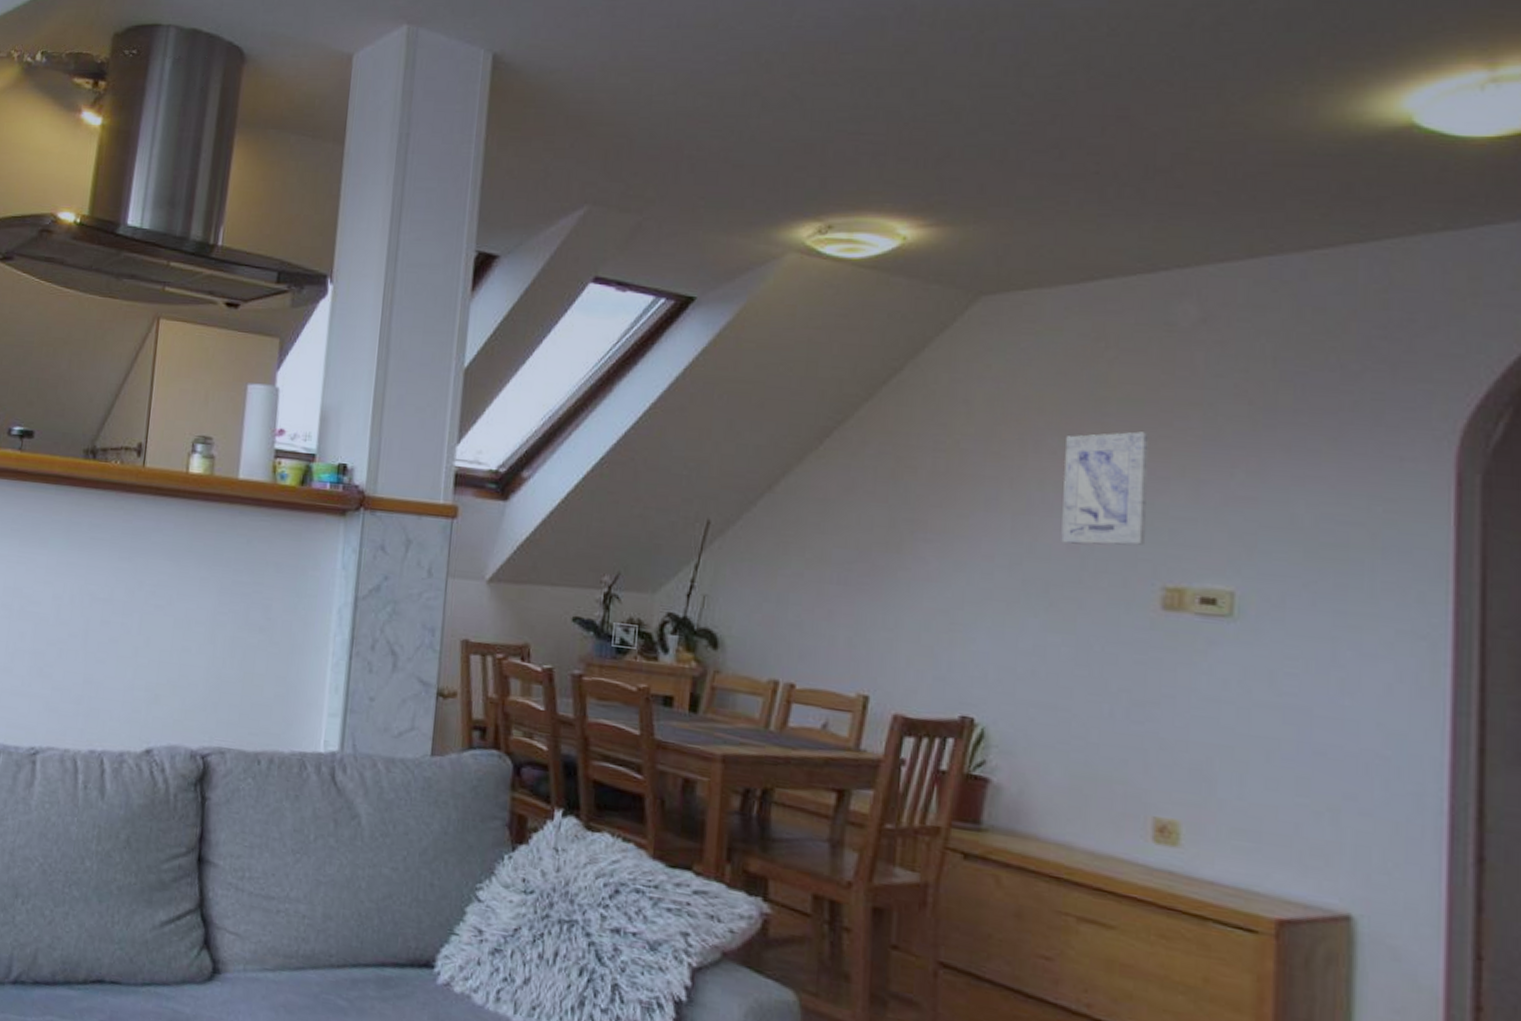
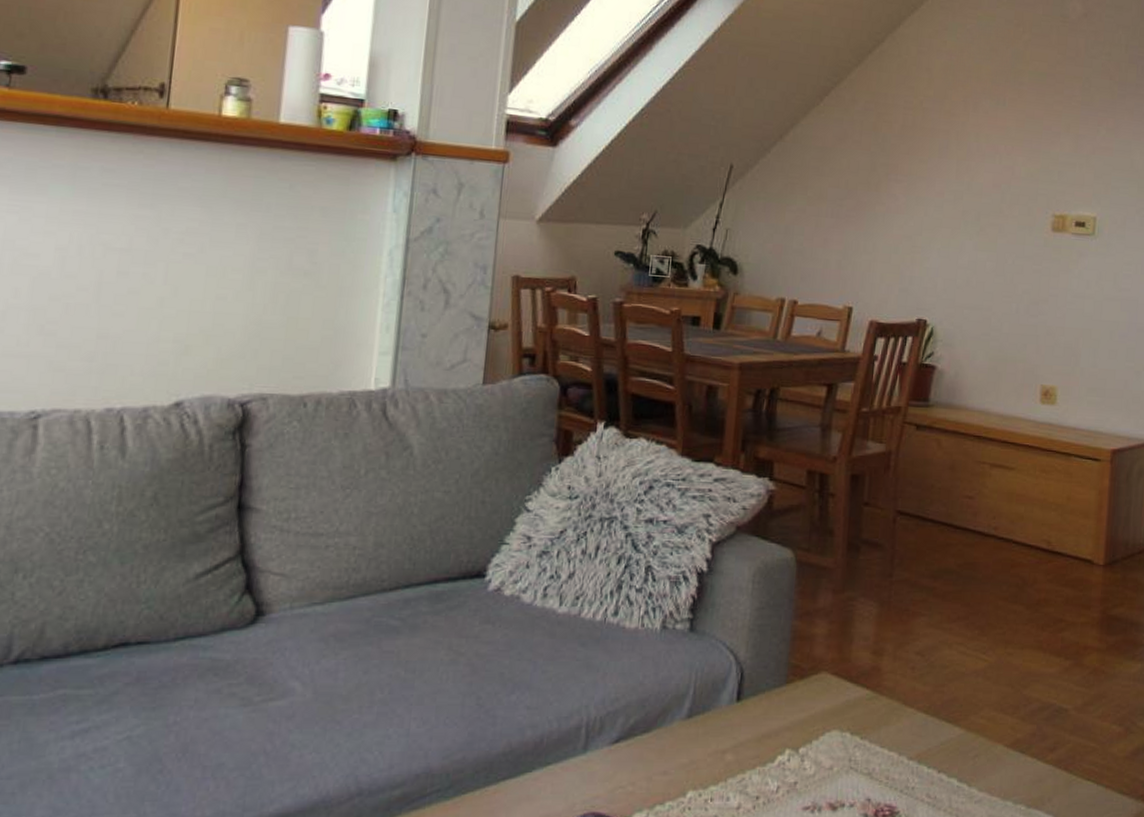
wall art: present [1061,431,1149,545] -> none [989,97,1048,184]

